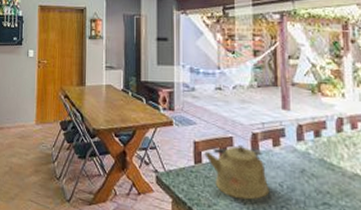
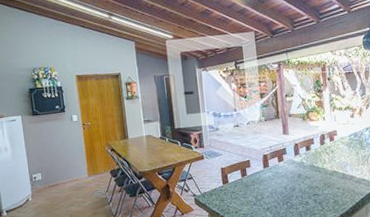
kettle: present [204,144,270,200] -> none [229,164,278,203]

